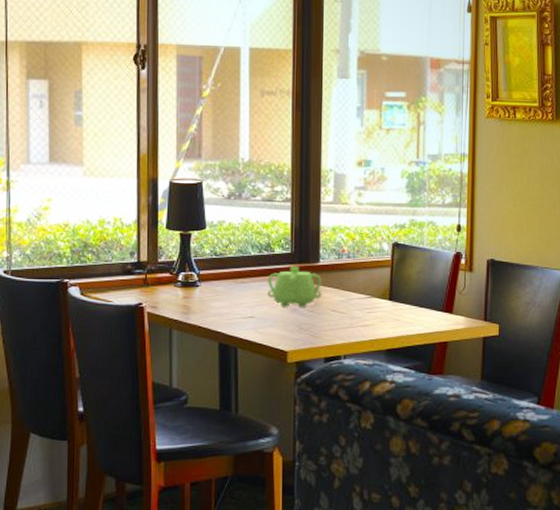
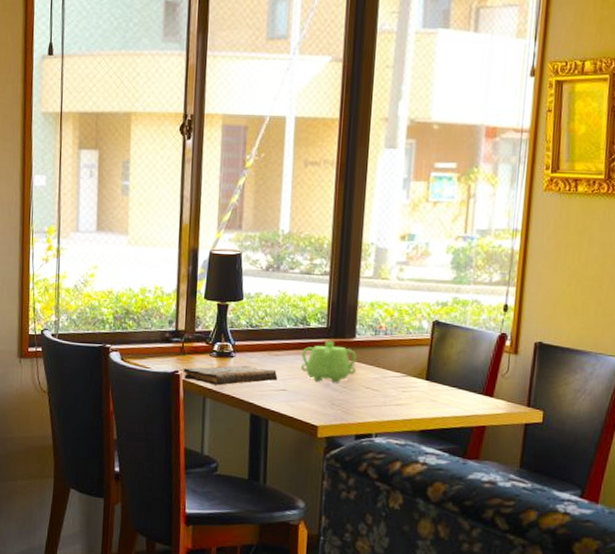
book: none [148,294,245,316] -> present [183,365,278,386]

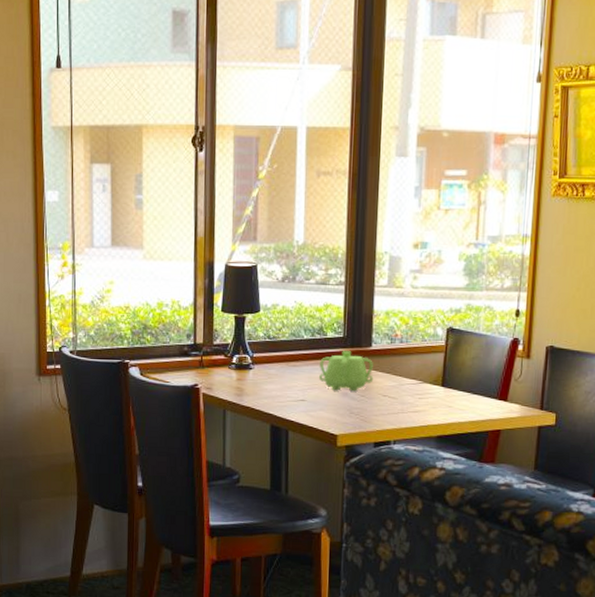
book: present [183,365,278,386] -> none [203,377,296,398]

